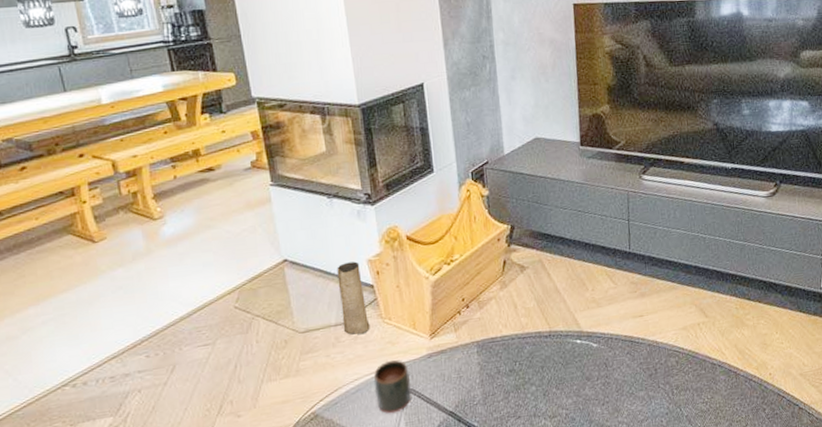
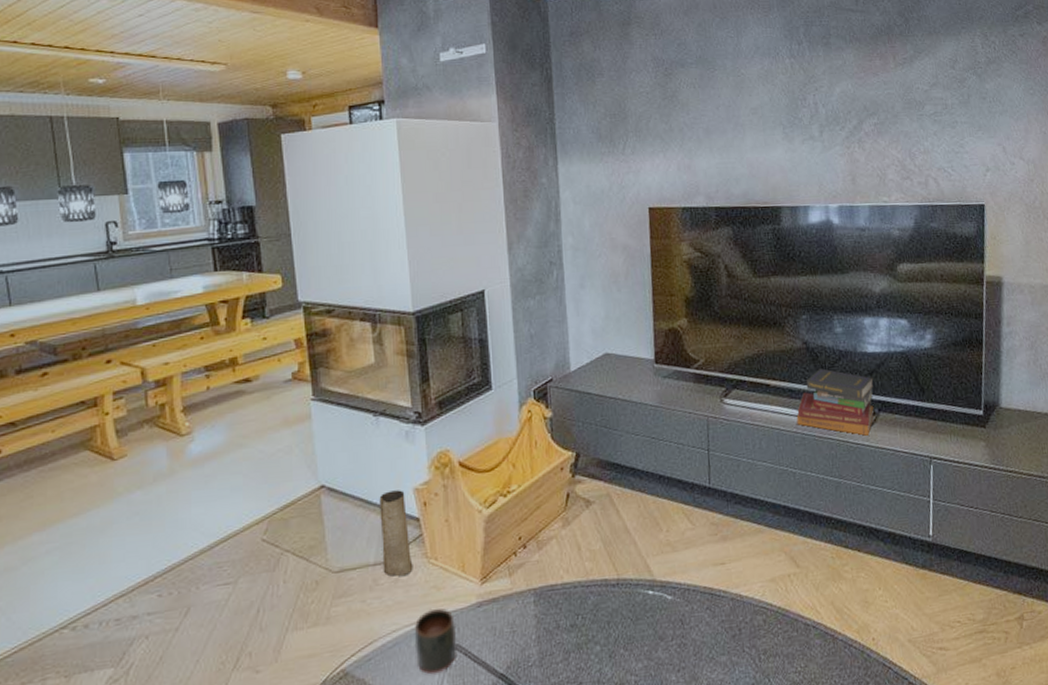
books: none [707,146,776,205] -> present [796,368,874,437]

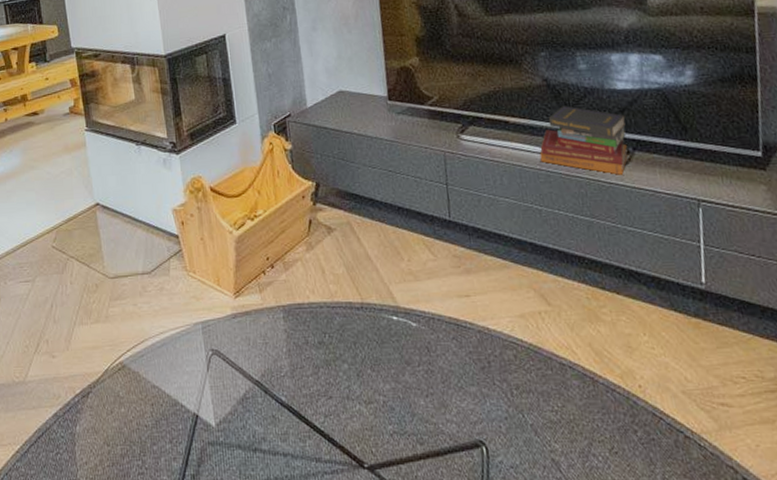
decorative log: present [379,490,413,577] -> none [144,210,175,285]
mug: present [414,608,456,675] -> none [178,316,216,375]

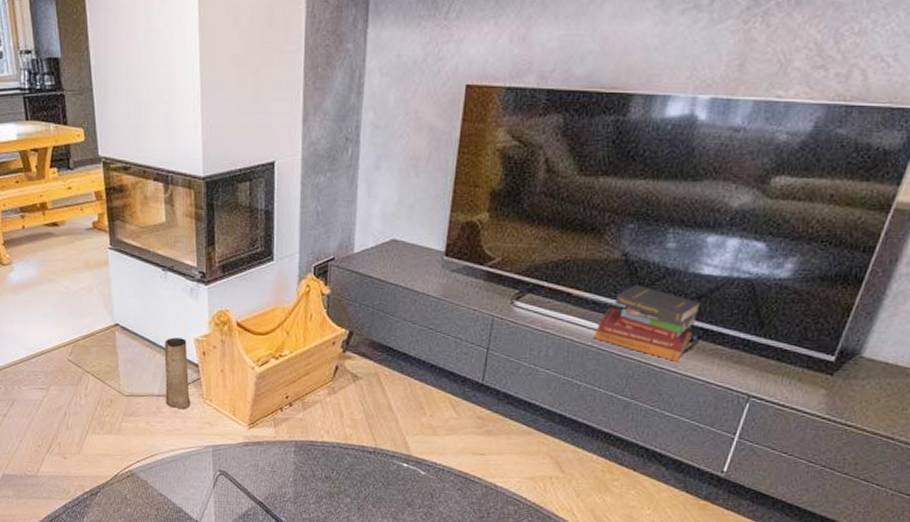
decorative log: none [144,210,175,285] -> present [164,337,191,409]

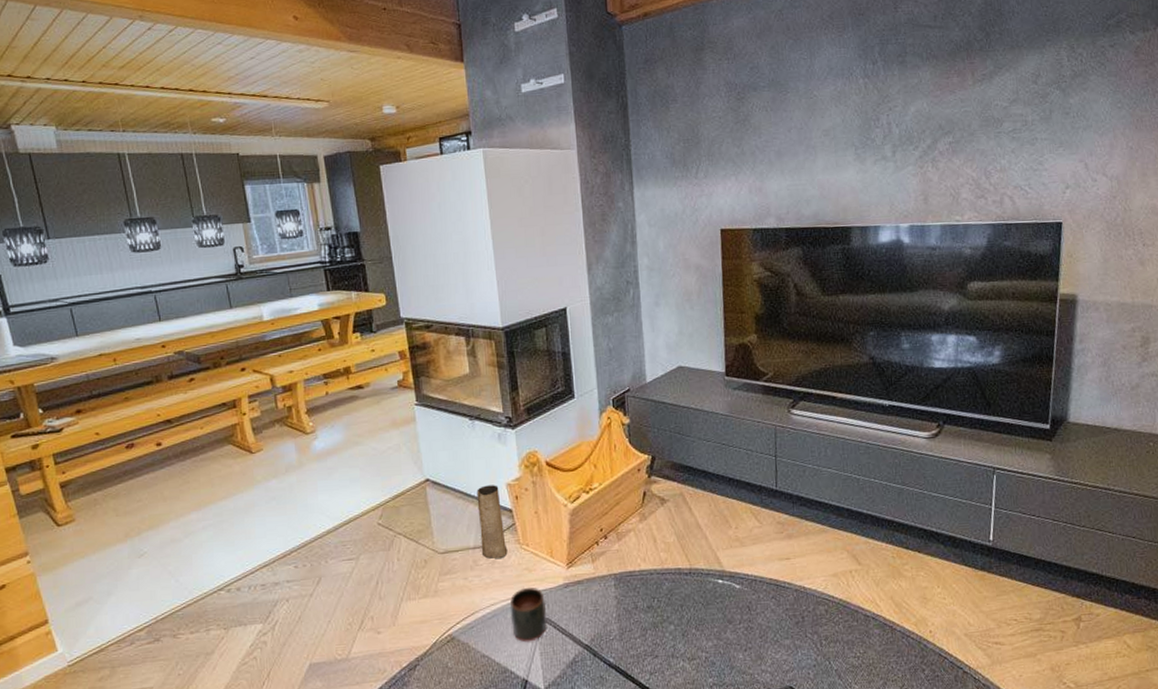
mug: none [188,439,223,490] -> present [510,587,547,643]
books: present [594,285,701,363] -> none [861,382,939,447]

